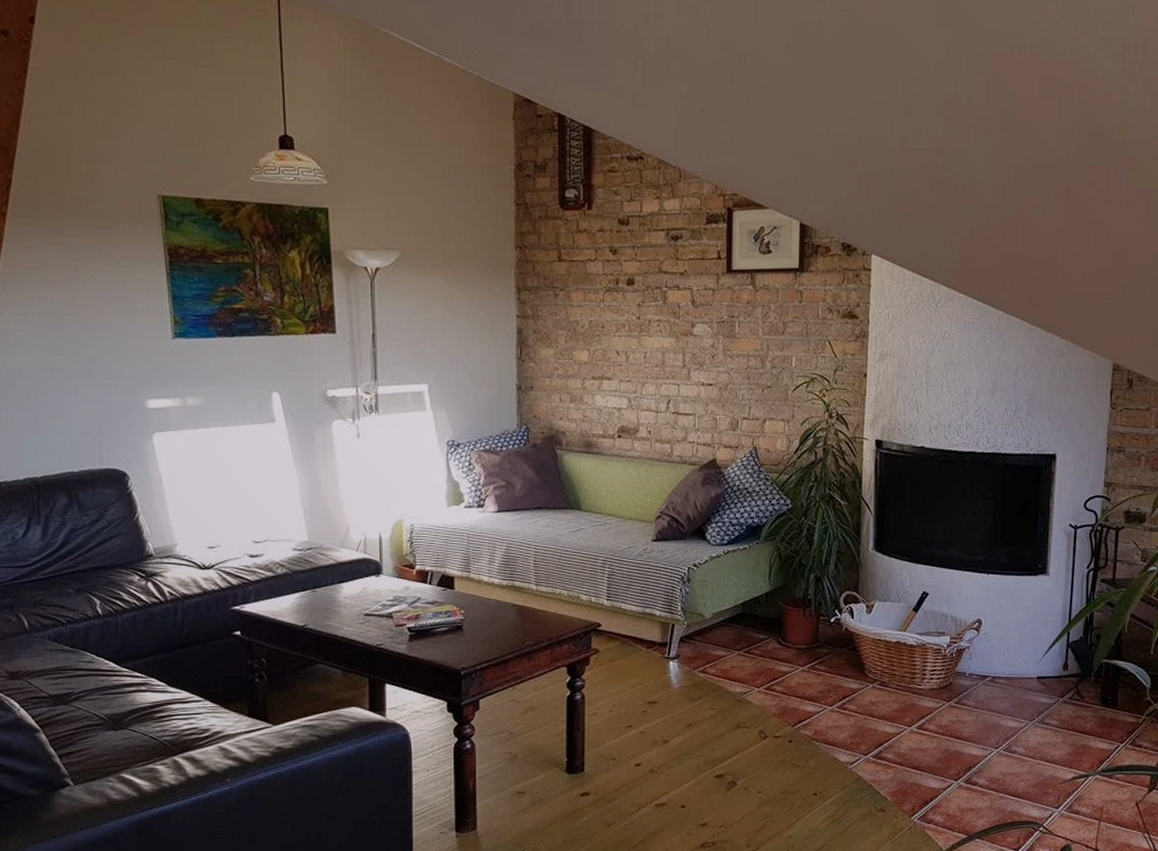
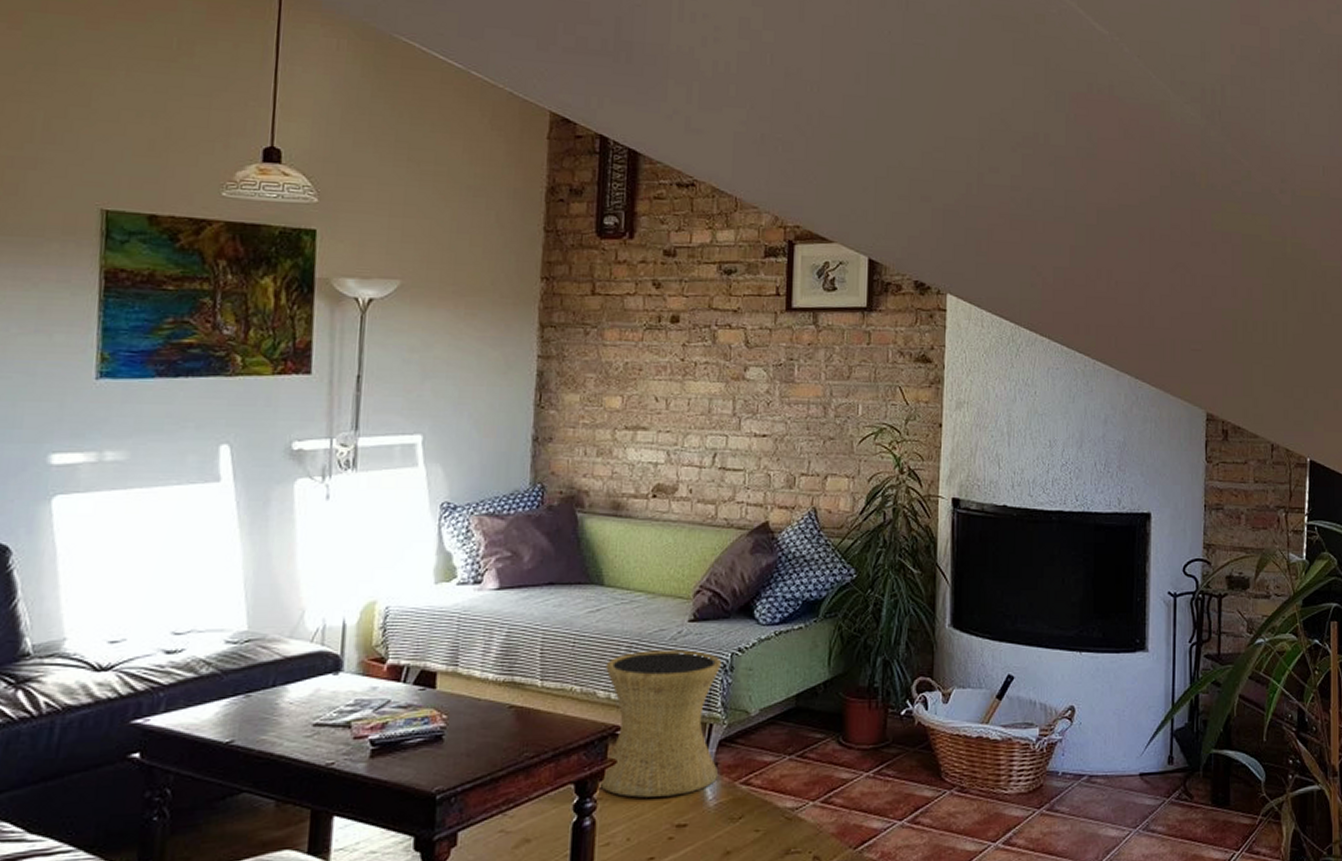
side table: none [585,564,681,679] -> present [597,650,722,798]

